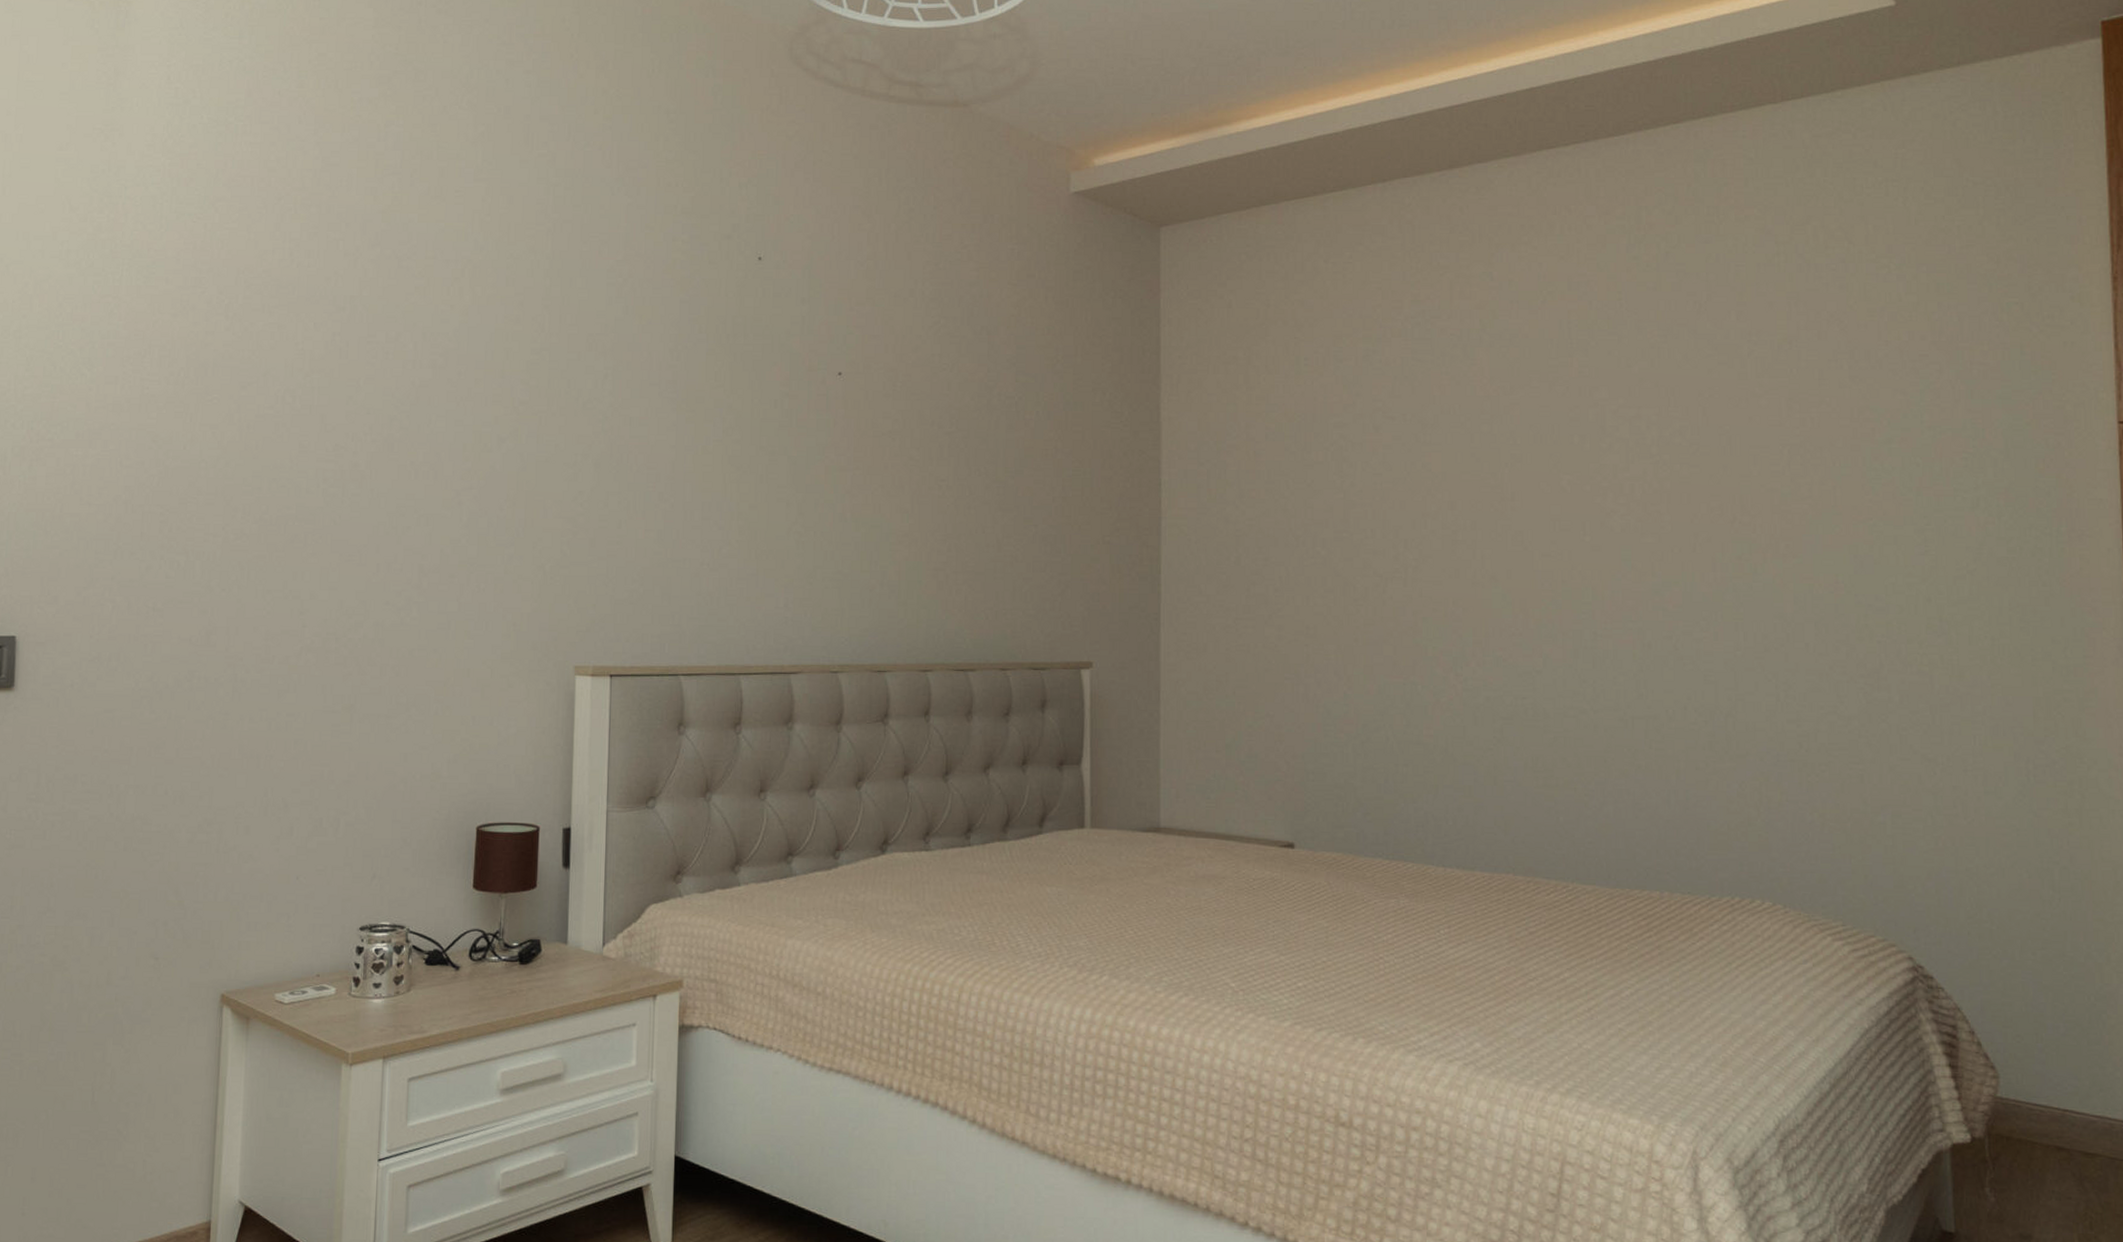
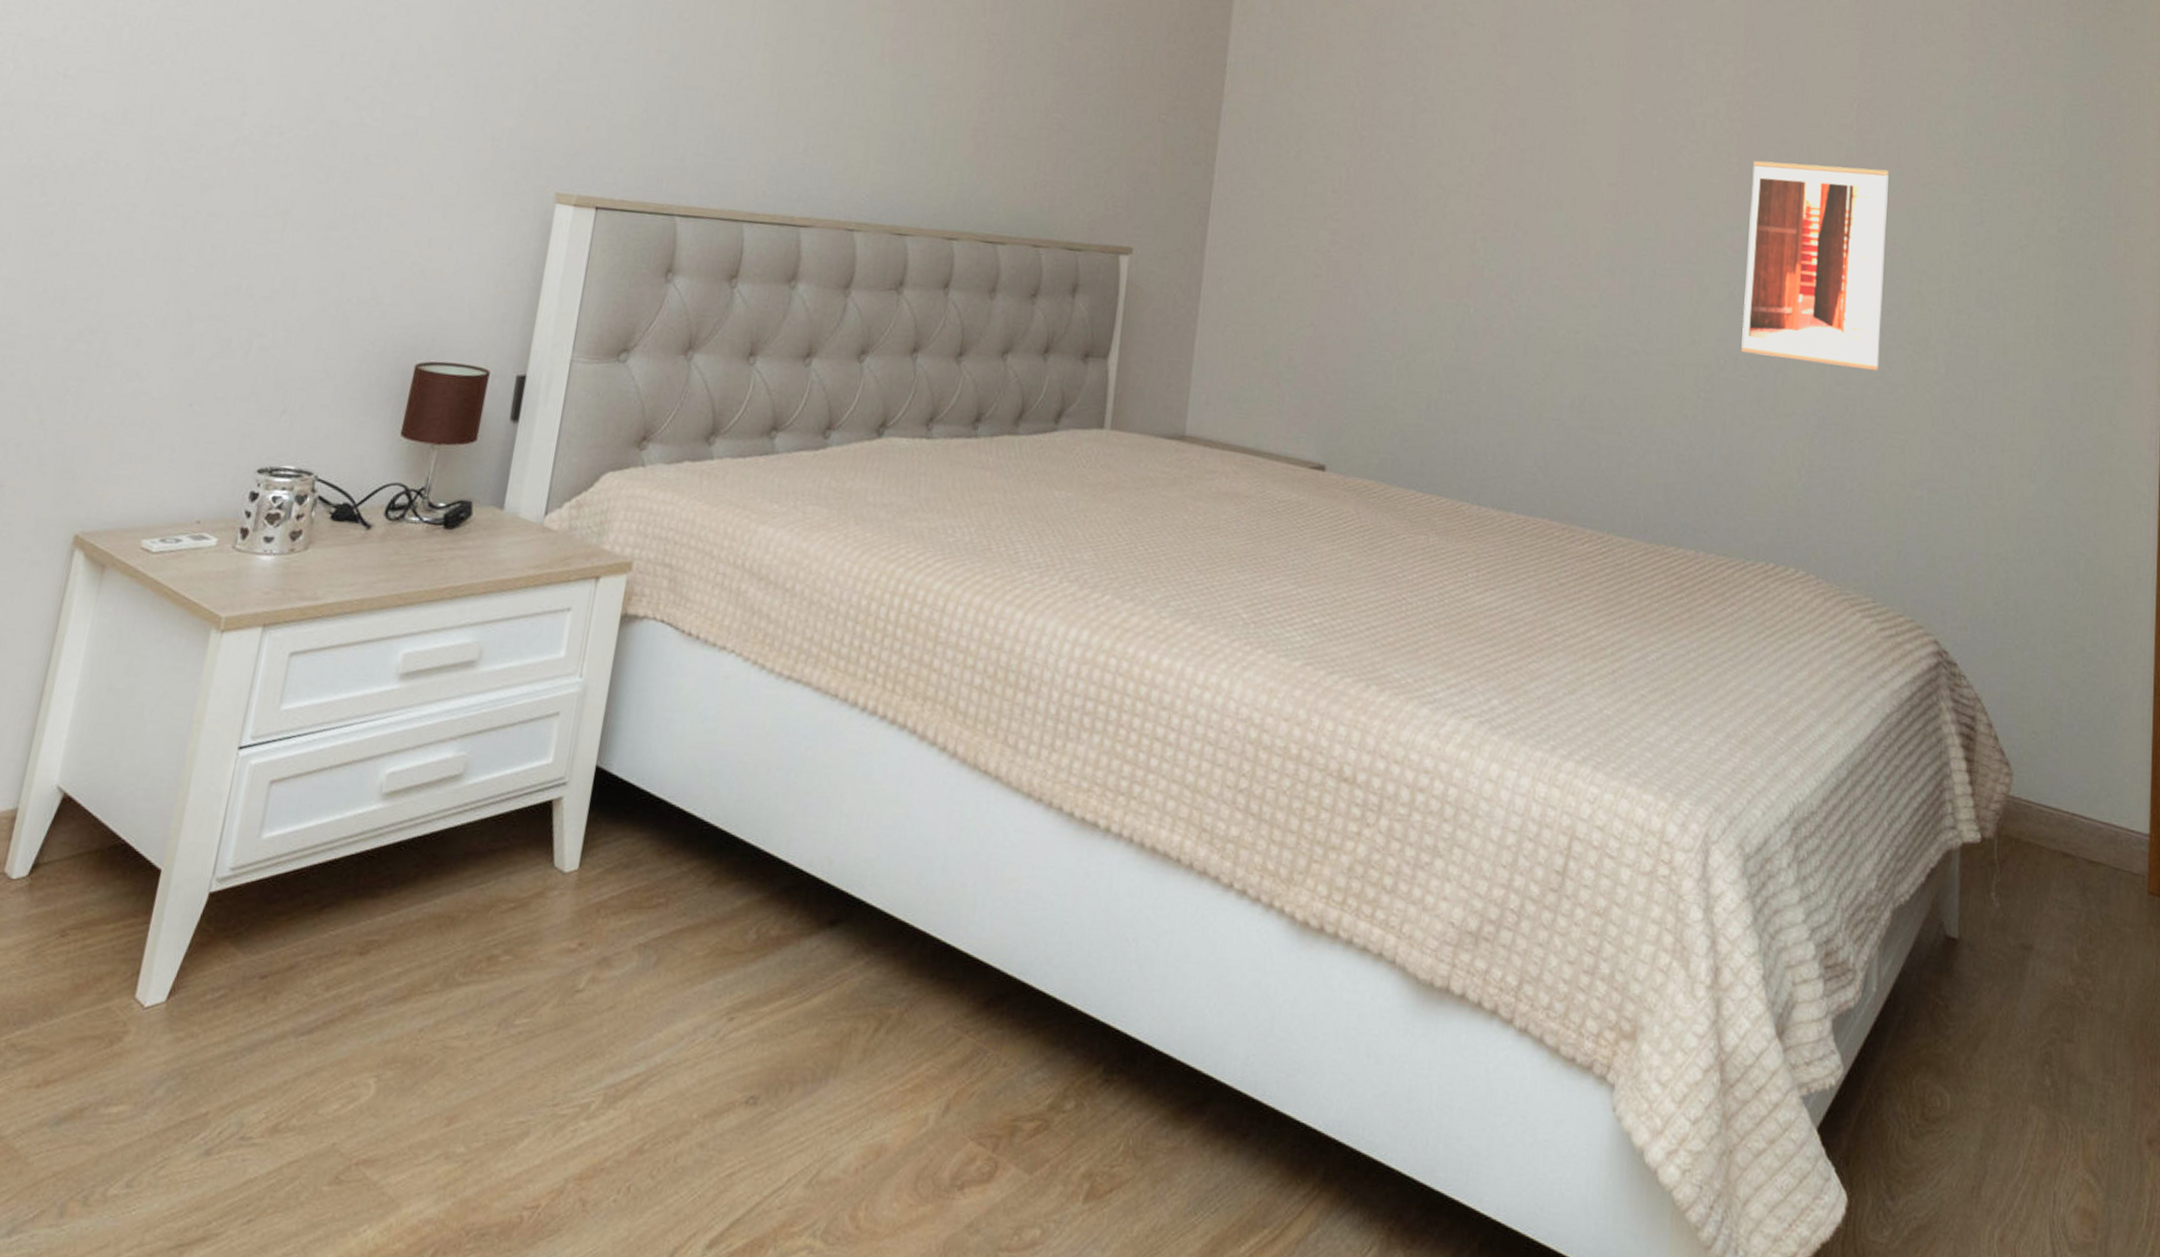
wall art: none [1686,511,1831,705] -> present [1741,161,1889,370]

